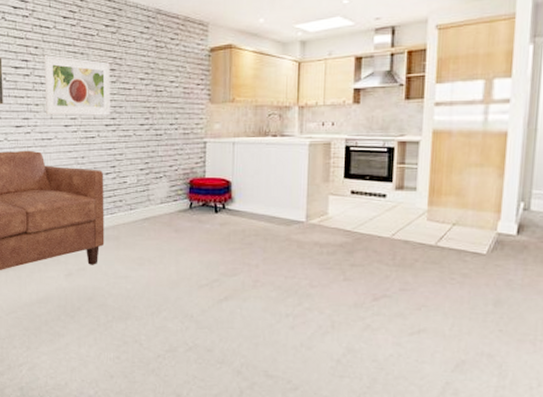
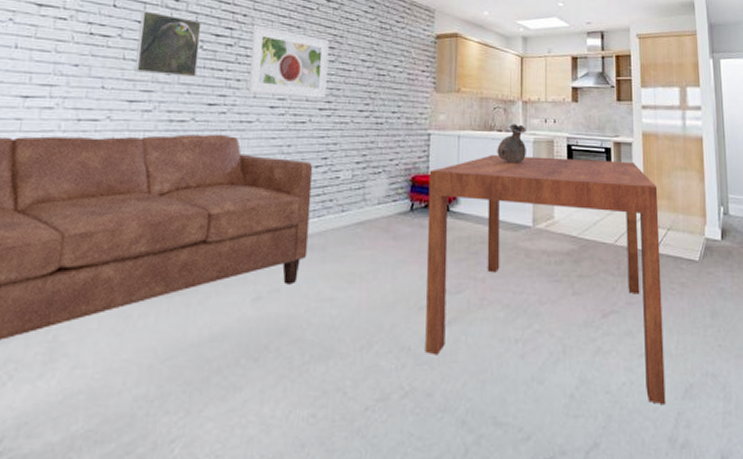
dining table: none [205,158,446,375] -> present [425,155,666,405]
ceramic jug: none [271,129,302,165] -> present [497,124,526,163]

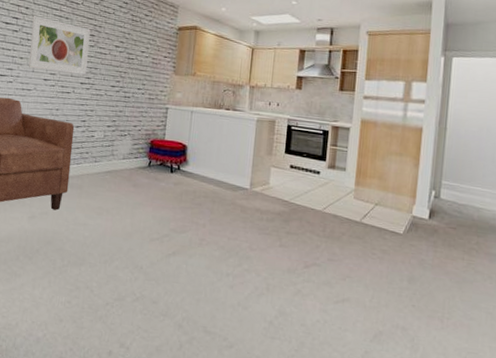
dining table: present [425,155,666,405] -> none [153,128,370,344]
ceramic jug: present [497,124,526,163] -> none [223,104,251,137]

